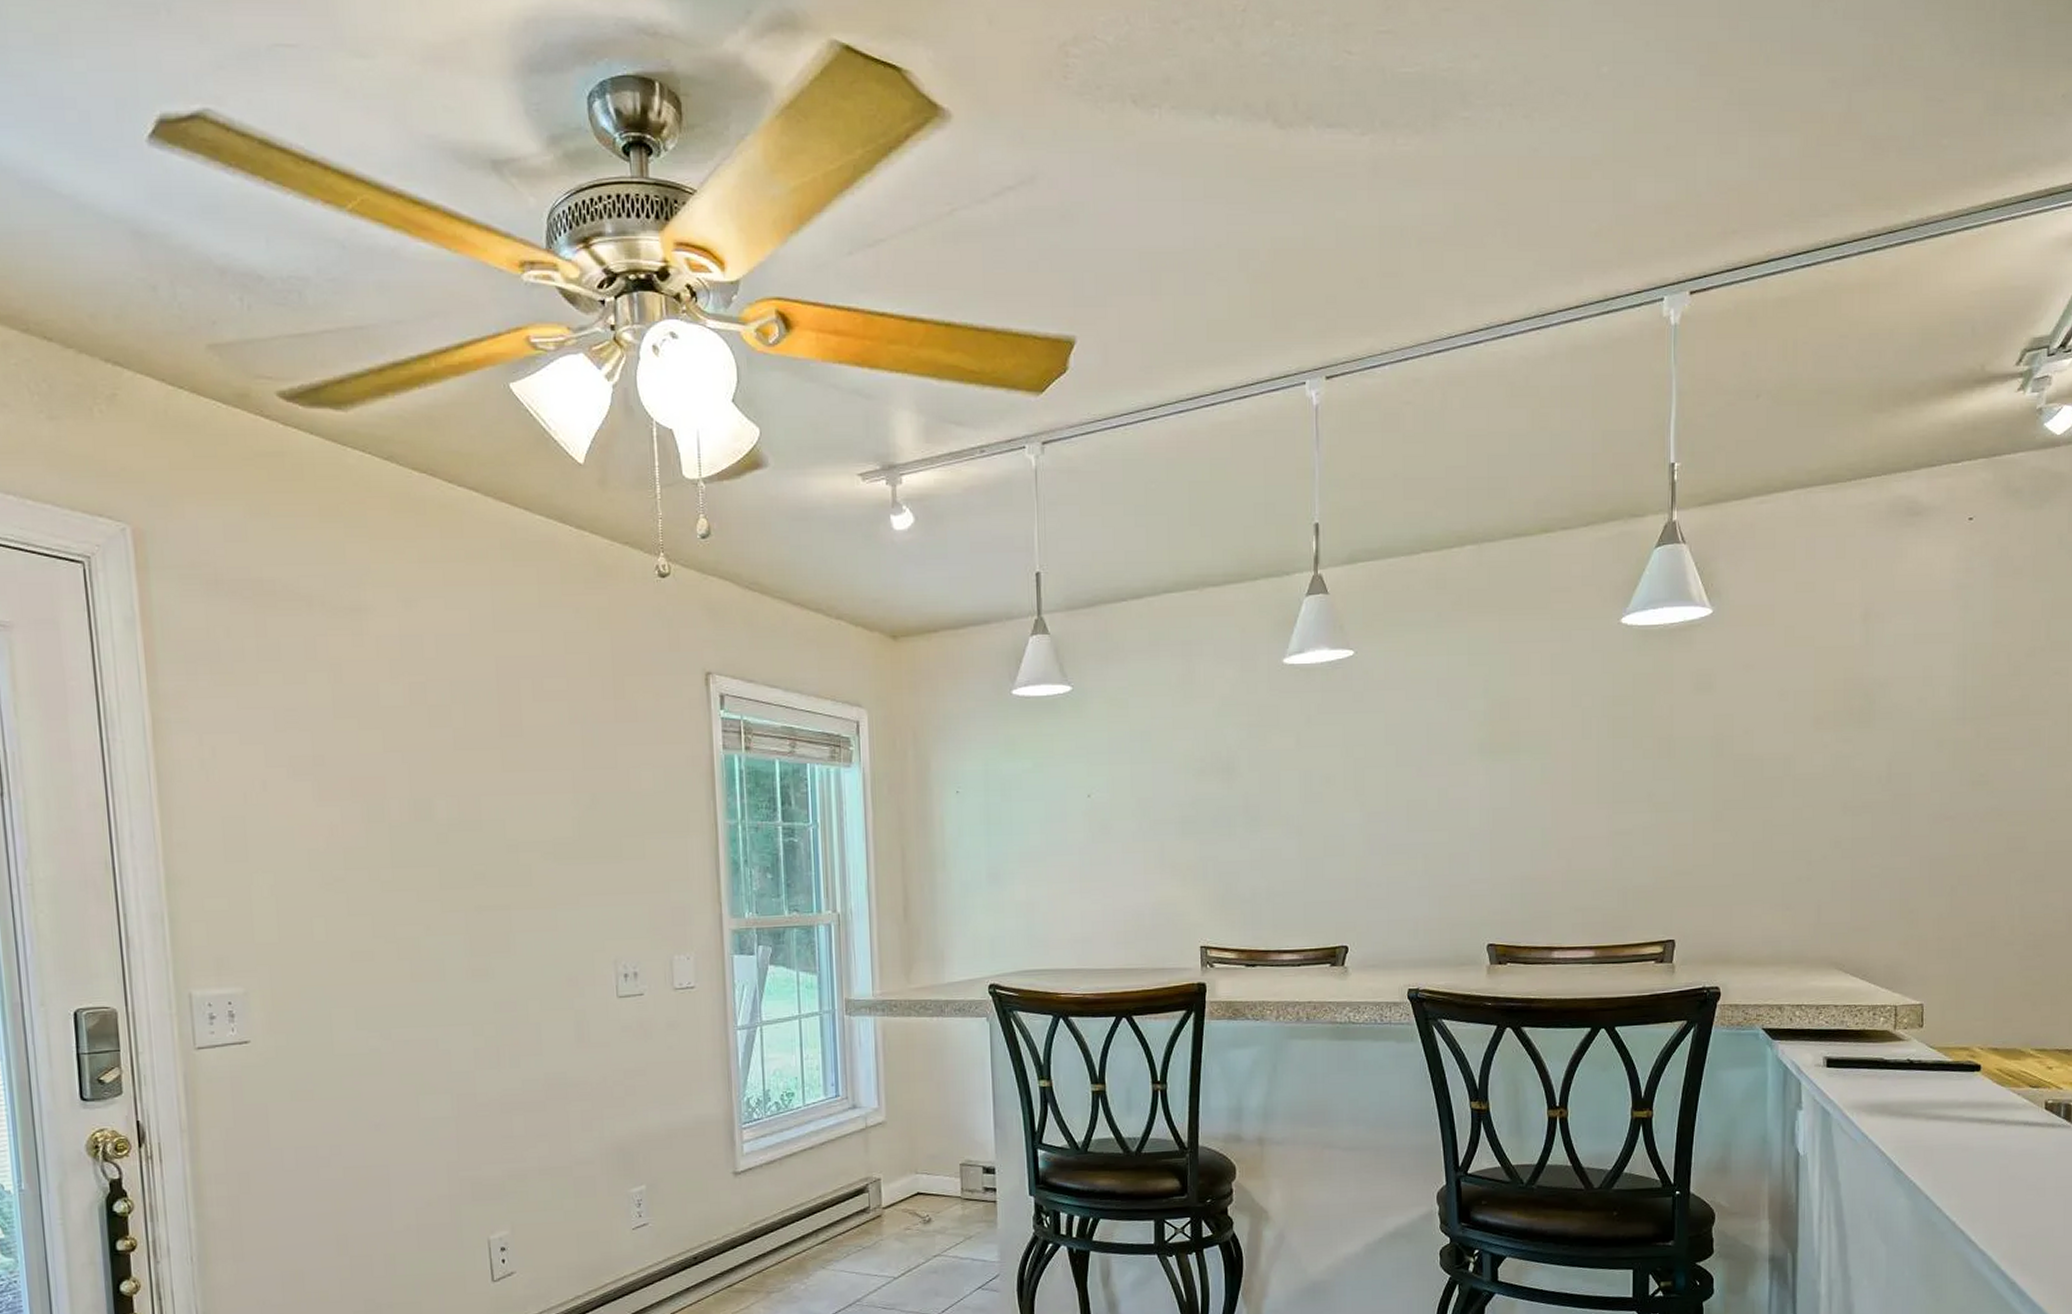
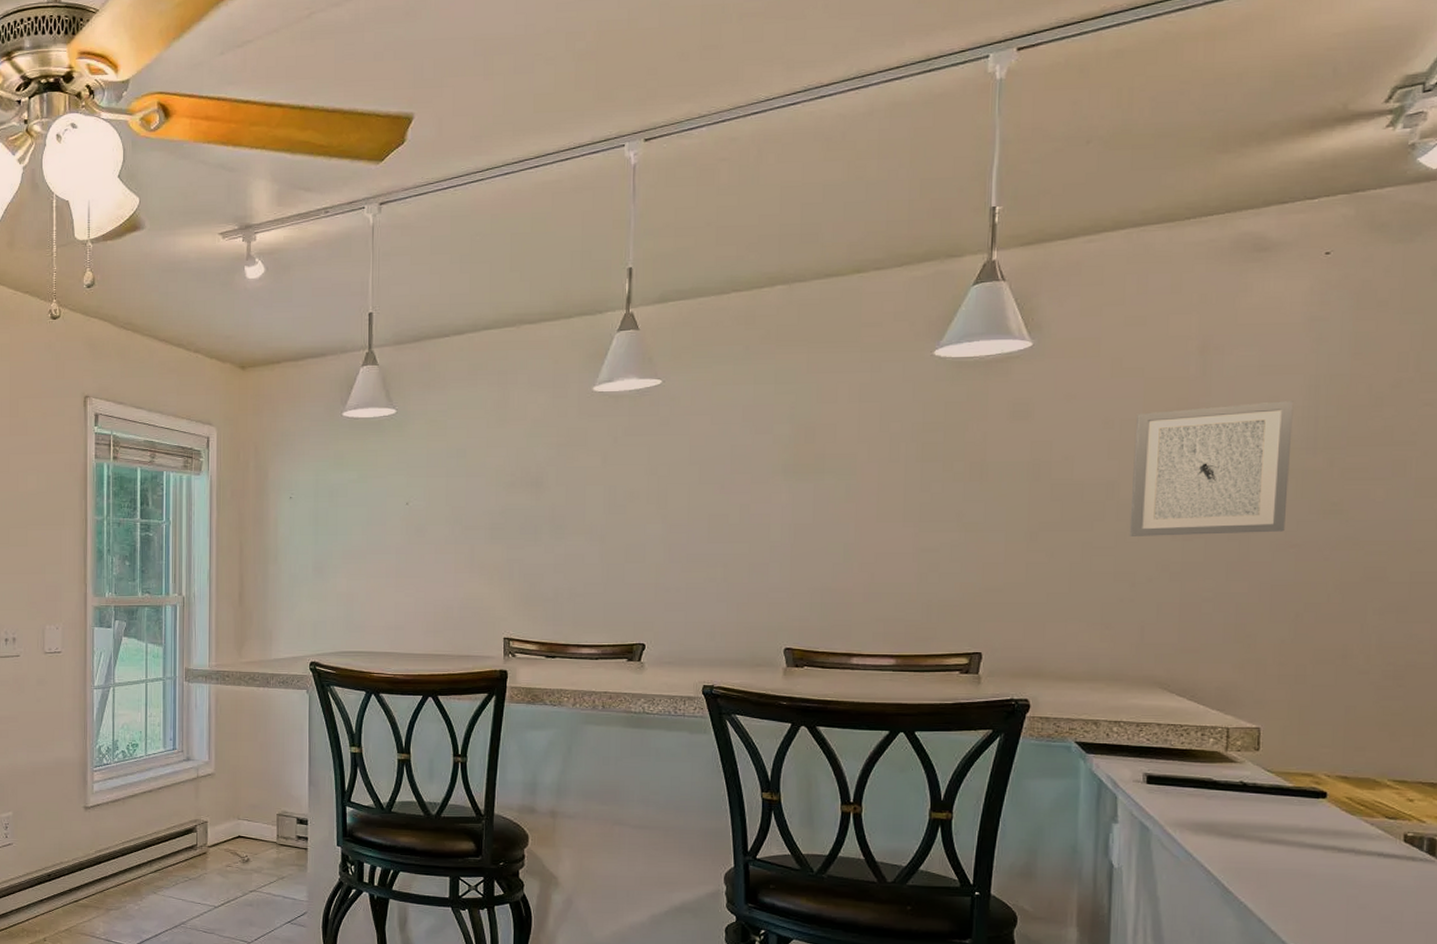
wall art: none [1805,670,1945,813] -> present [1129,401,1294,536]

